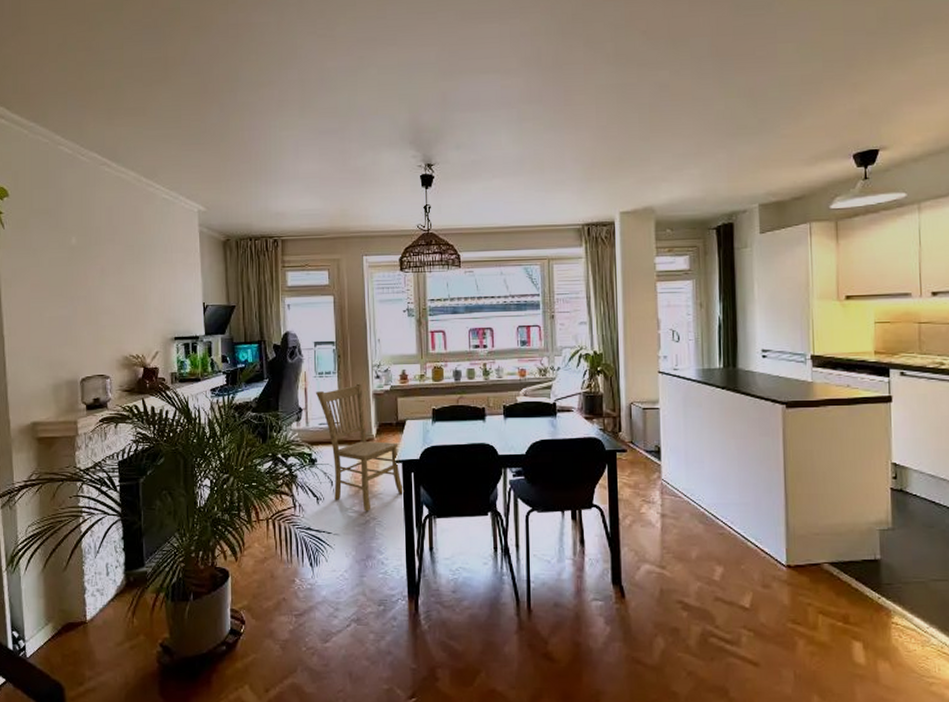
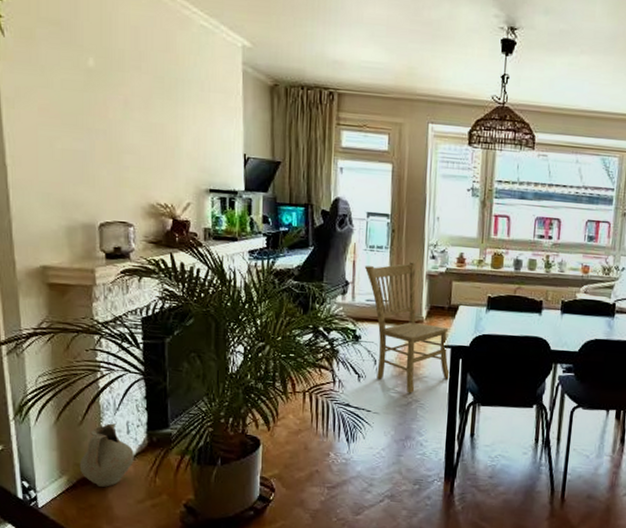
ceramic jug: none [64,566,113,631] -> present [79,423,134,487]

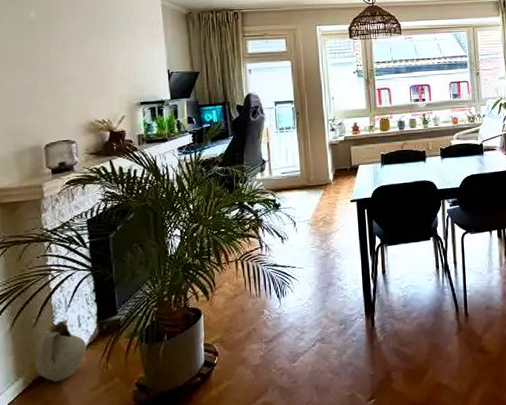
dining chair: present [364,261,451,394] -> none [277,135,359,246]

